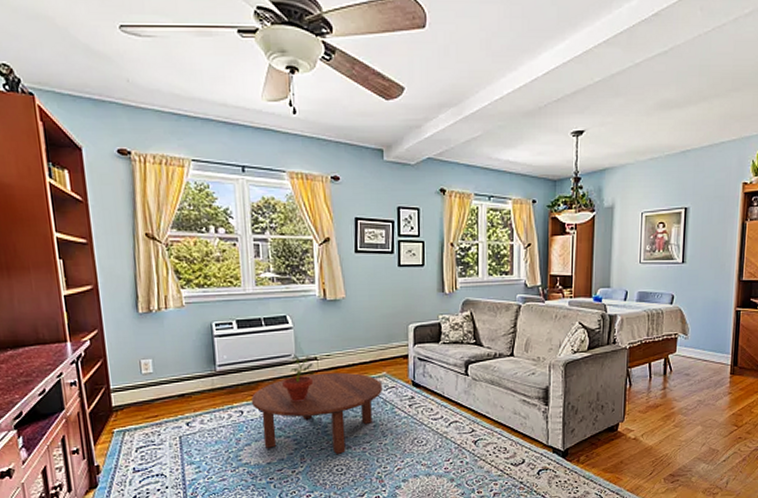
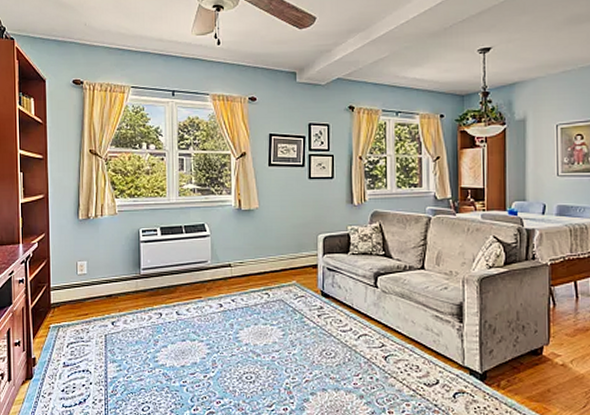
coffee table: present [250,372,383,454] -> none [169,280,293,361]
potted plant: present [282,354,313,403] -> none [199,261,227,308]

